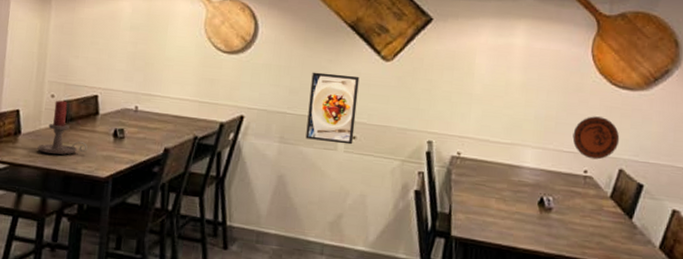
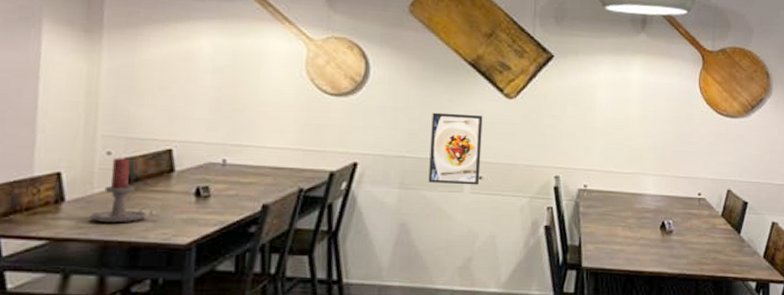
decorative plate: present [572,116,620,160] -> none [687,143,726,182]

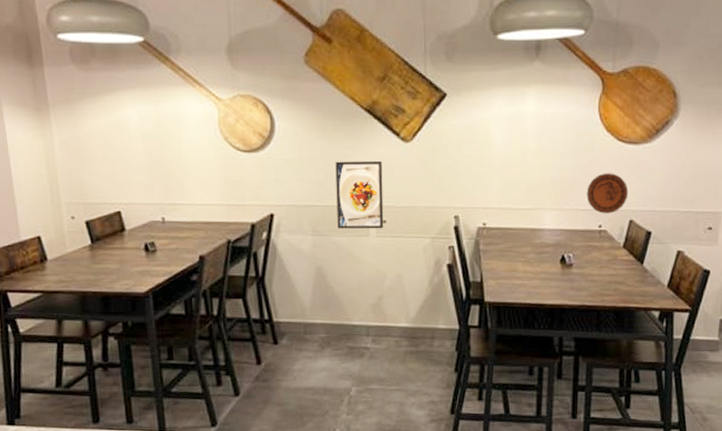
candle holder: present [90,158,161,222] -> none [68,221,120,276]
decorative plate: none [687,143,726,182] -> present [586,173,629,214]

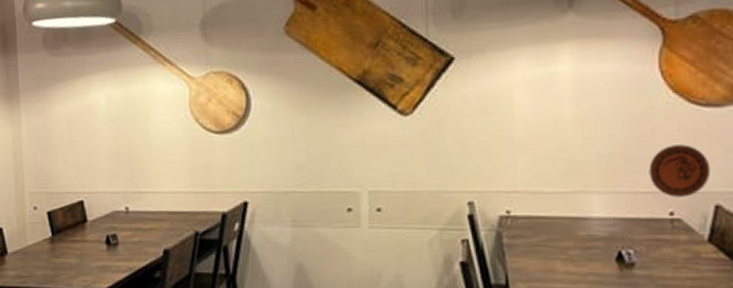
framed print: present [335,160,384,229] -> none [319,138,379,219]

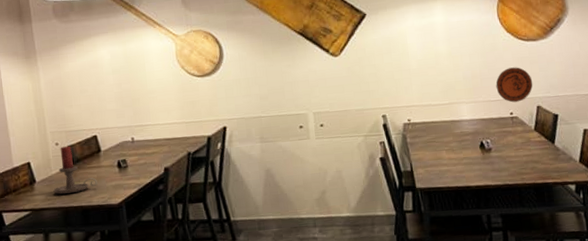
candle holder: none [27,211,80,271] -> present [53,146,98,194]

